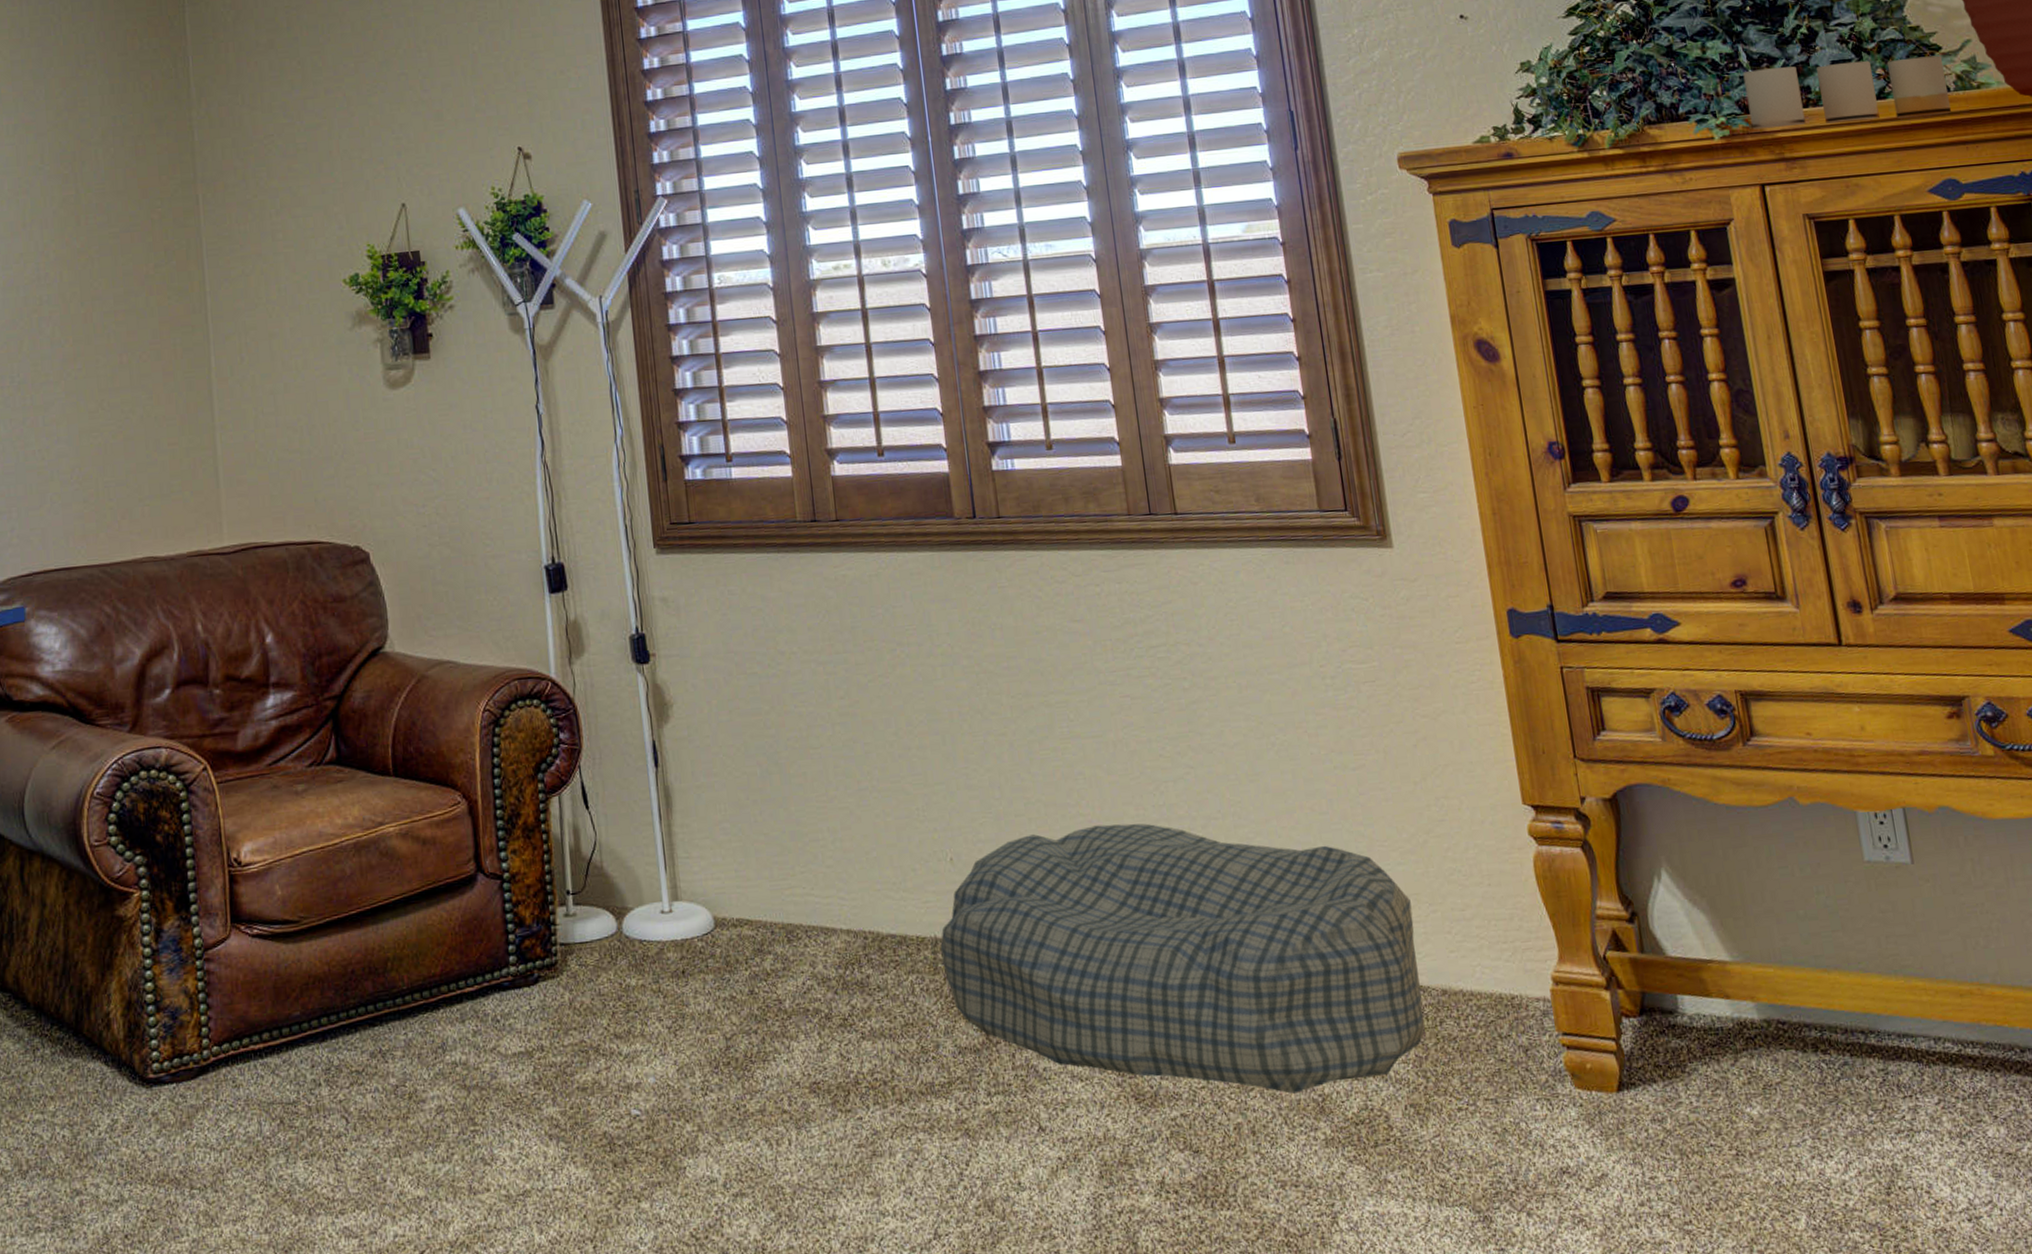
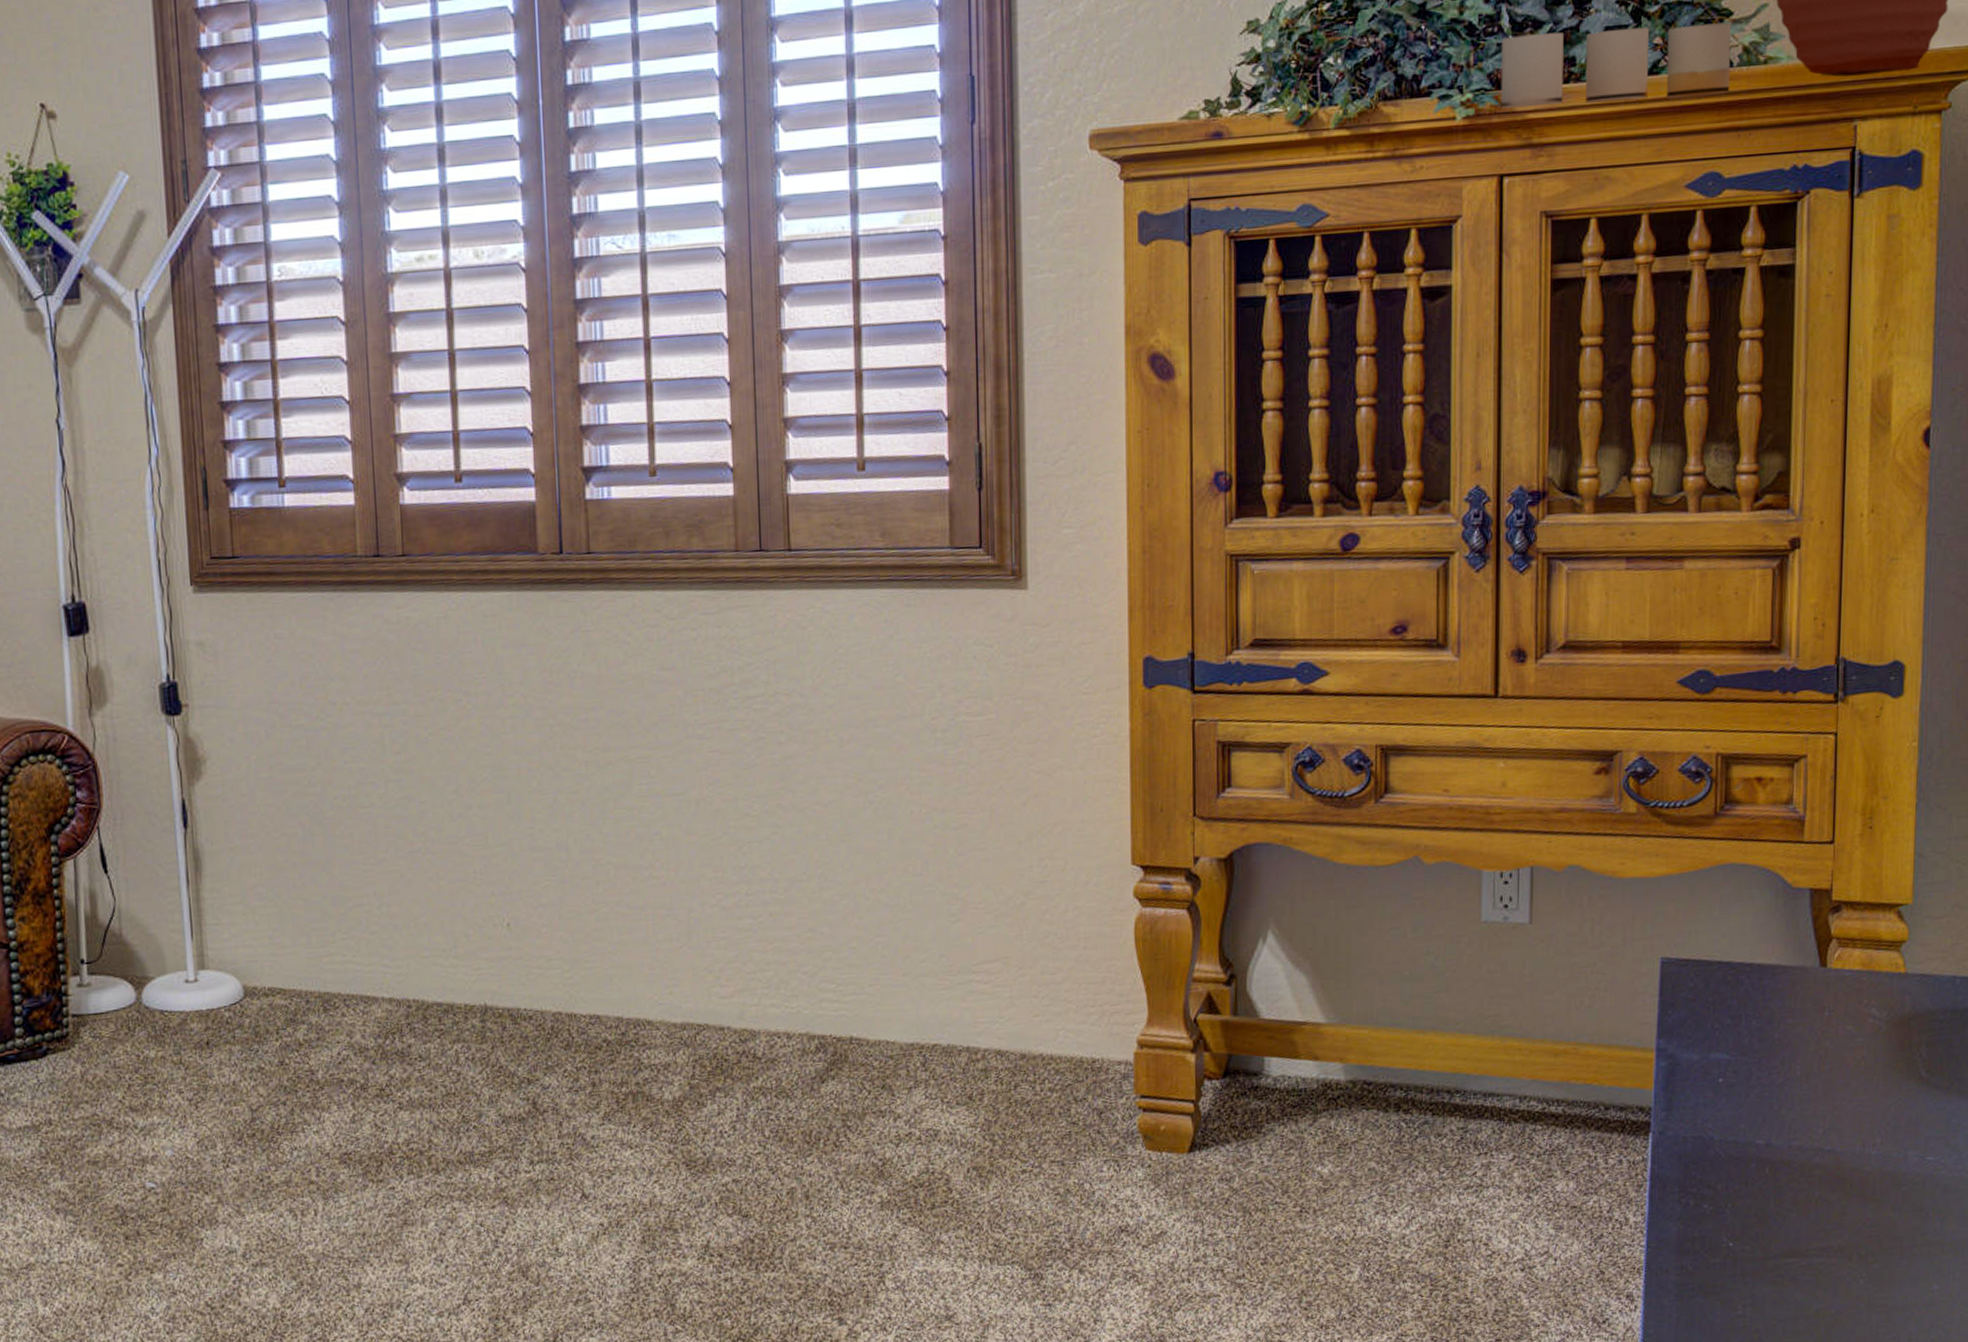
dog bed: present [940,823,1425,1094] -> none [490,886,1000,1158]

